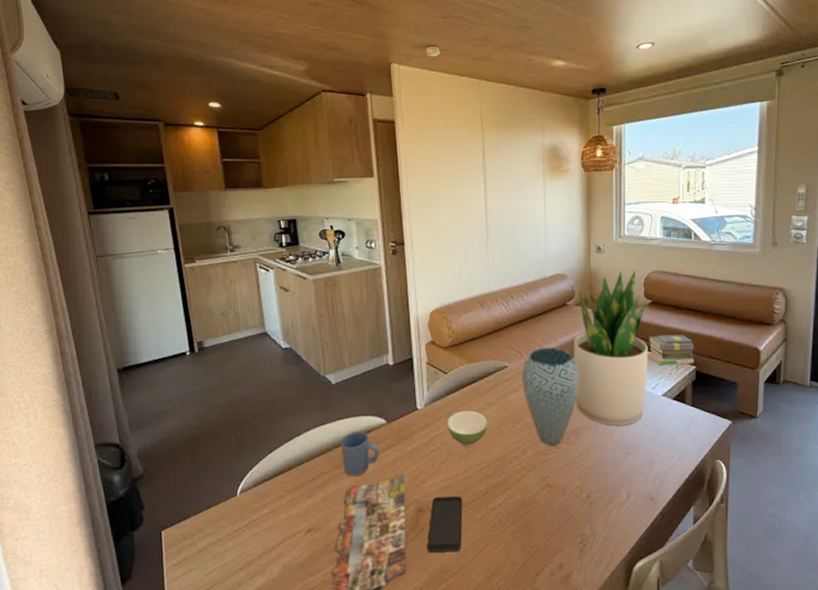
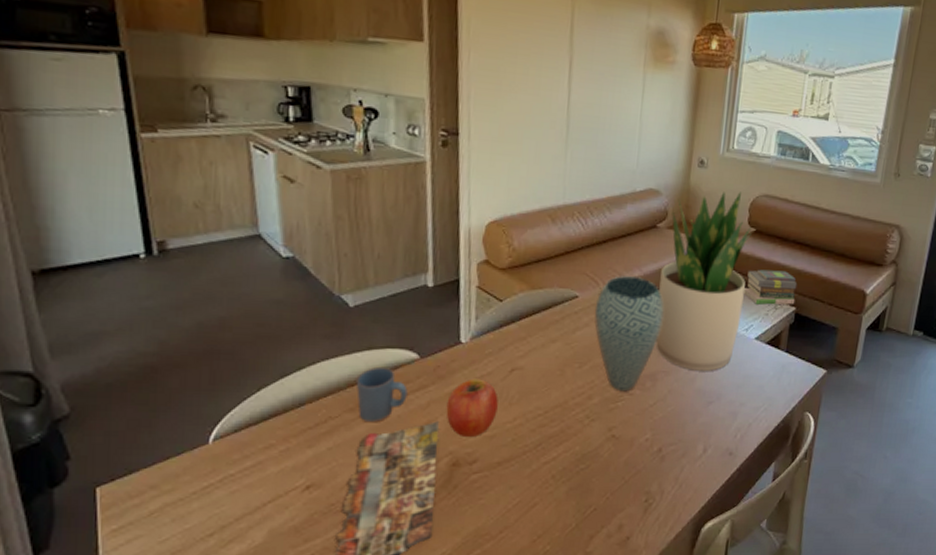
fruit: none [410,438,450,488] -> present [446,378,498,438]
mobile phone: present [427,497,463,552] -> none [461,448,510,513]
bowl: present [447,410,488,448] -> none [497,346,549,392]

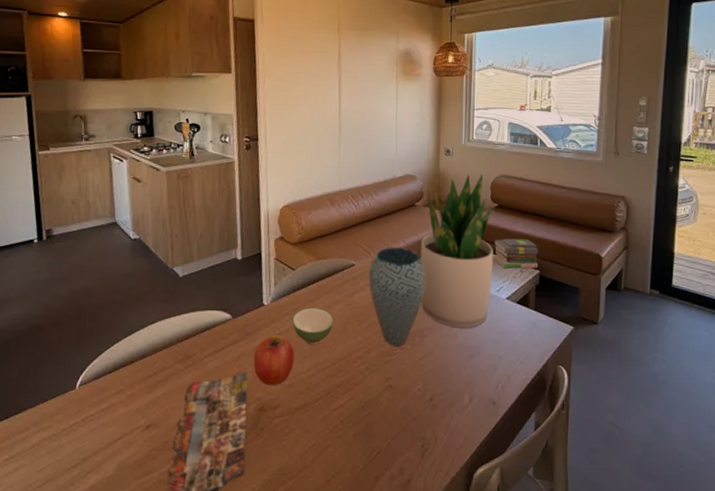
mug: present [356,366,408,423] -> none [184,325,223,373]
bowl: none [497,346,549,392] -> present [292,307,334,346]

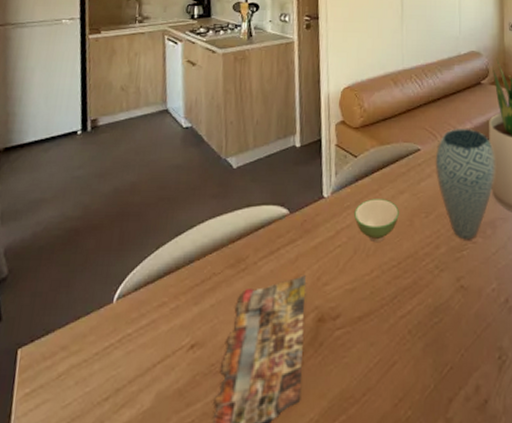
fruit: present [253,335,294,386] -> none [312,231,357,292]

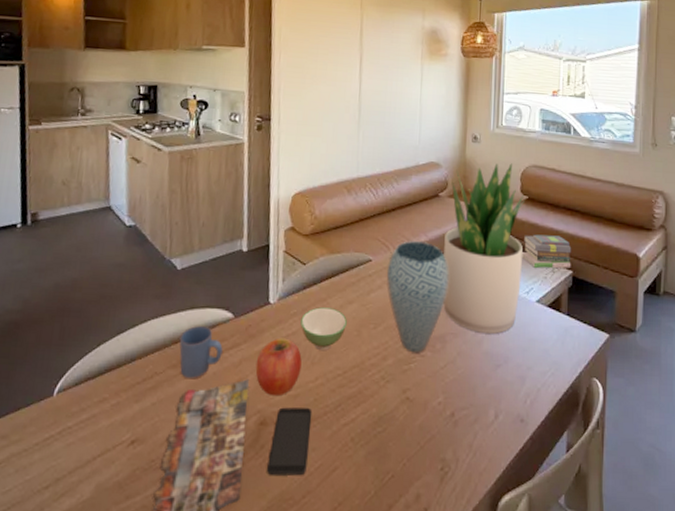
mug: none [236,222,279,278] -> present [179,325,223,380]
fruit: none [312,231,357,292] -> present [255,337,302,397]
mobile phone: none [327,302,369,373] -> present [267,407,313,476]

